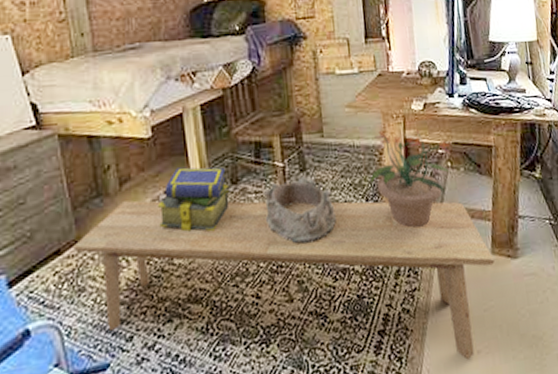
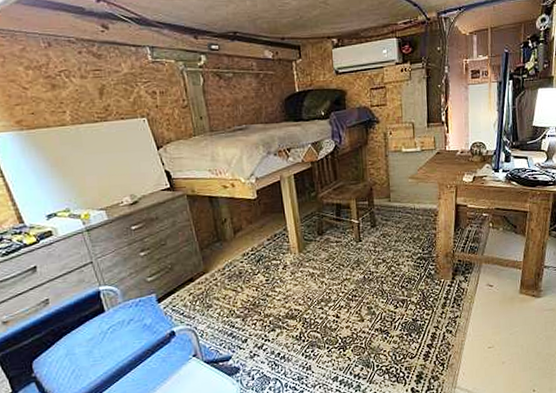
bench: present [73,200,494,360] -> none [202,245,521,368]
stack of books: present [158,167,229,232] -> none [263,221,316,270]
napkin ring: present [263,175,336,244] -> none [342,230,398,281]
potted plant: present [370,129,453,228] -> none [426,197,493,272]

